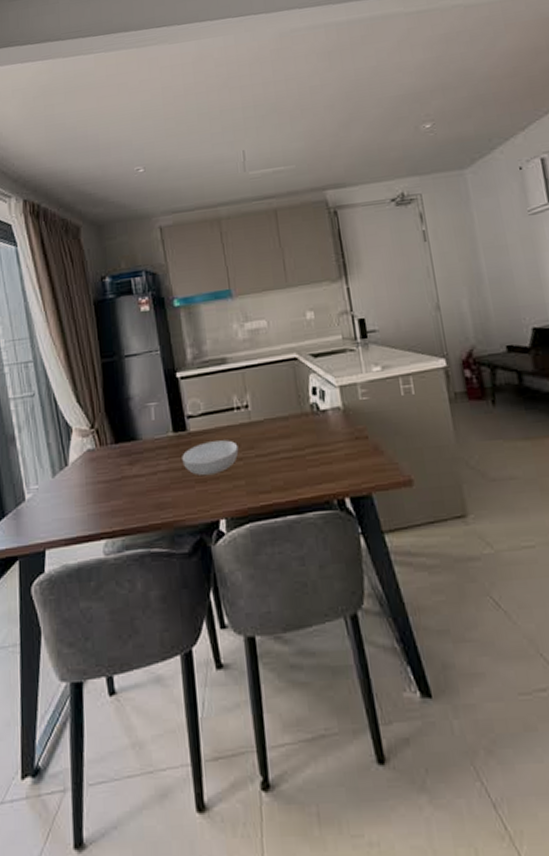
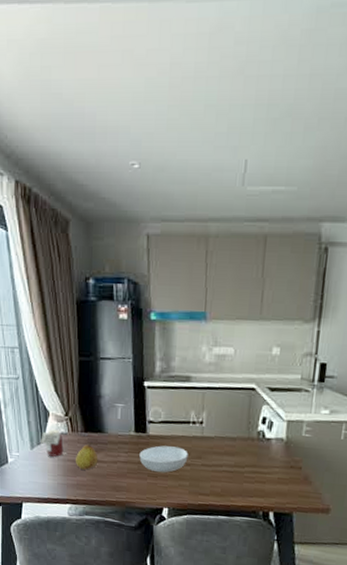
jar: none [62,447,92,481] -> present [39,429,64,457]
fruit: none [107,453,135,491] -> present [76,441,98,470]

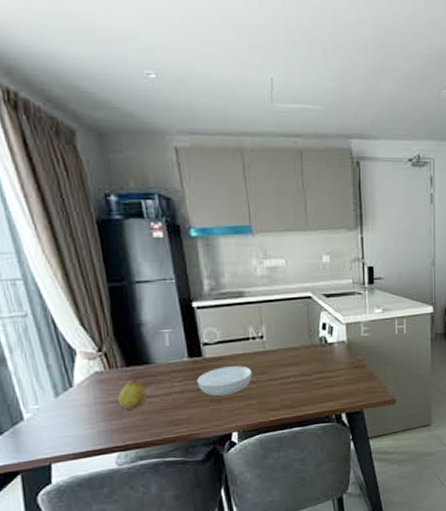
jar: present [39,429,64,457] -> none [66,369,102,402]

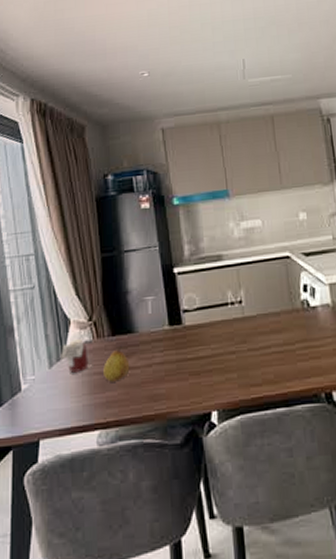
jar: none [66,369,102,402] -> present [59,339,89,373]
serving bowl: present [197,366,252,396] -> none [177,334,232,368]

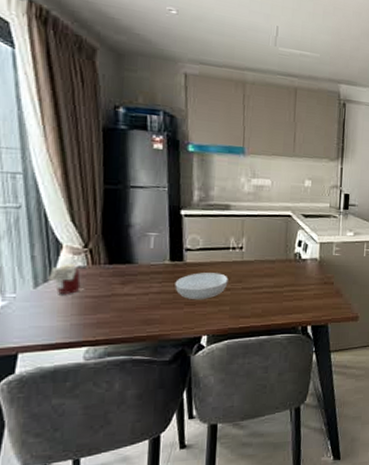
fruit: present [103,345,130,382] -> none [96,273,126,306]
serving bowl: none [177,334,232,368] -> present [175,273,229,299]

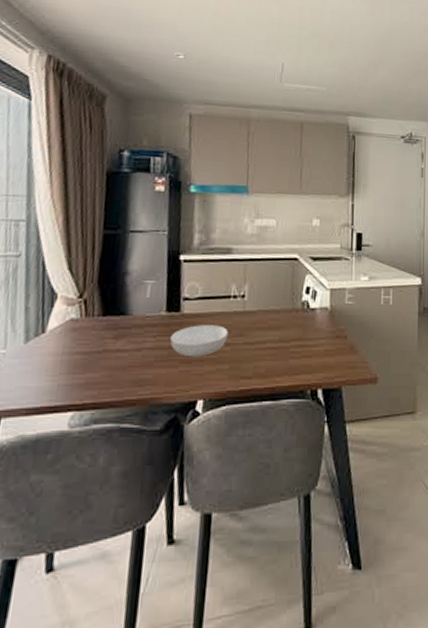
jar: present [47,264,81,294] -> none [38,316,74,350]

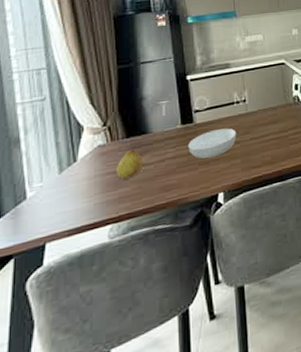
fruit: none [87,326,118,363] -> present [117,145,144,180]

